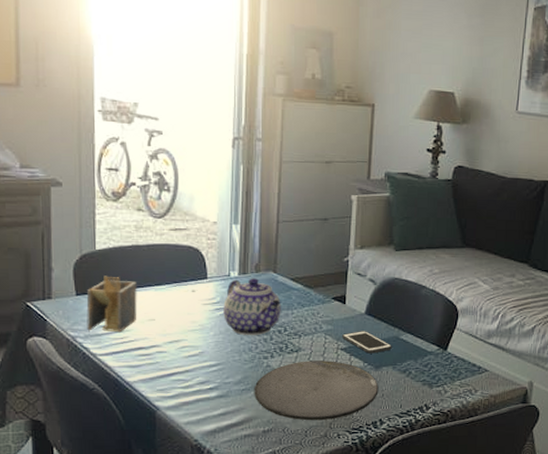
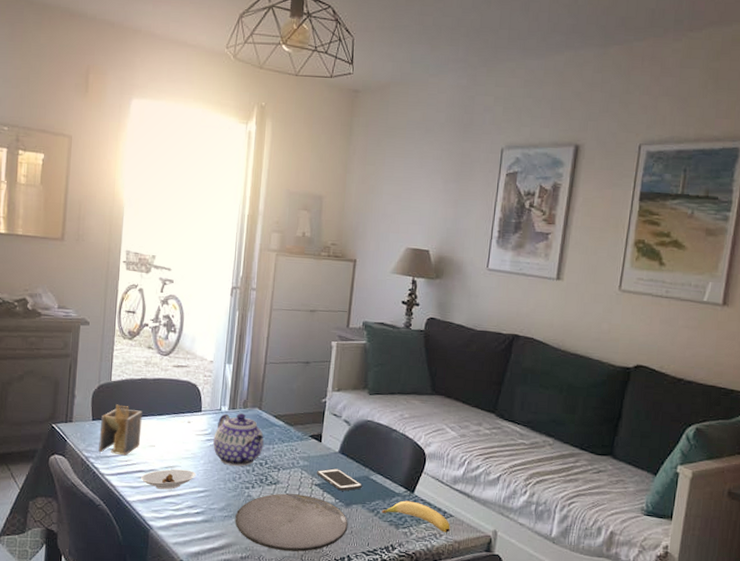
saucer: none [141,343,207,366] -> present [141,469,197,490]
banana: none [413,359,486,388] -> present [381,500,450,533]

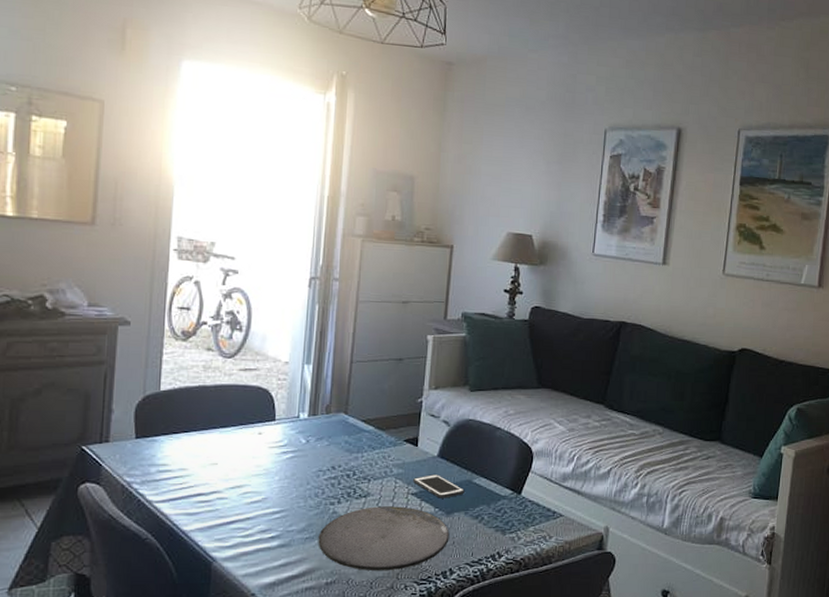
napkin holder: present [98,404,142,456] -> none [144,417,201,478]
saucer: present [141,469,197,490] -> none [200,489,270,514]
teapot: present [213,413,264,466] -> none [290,420,351,479]
banana: present [381,500,450,533] -> none [486,503,560,534]

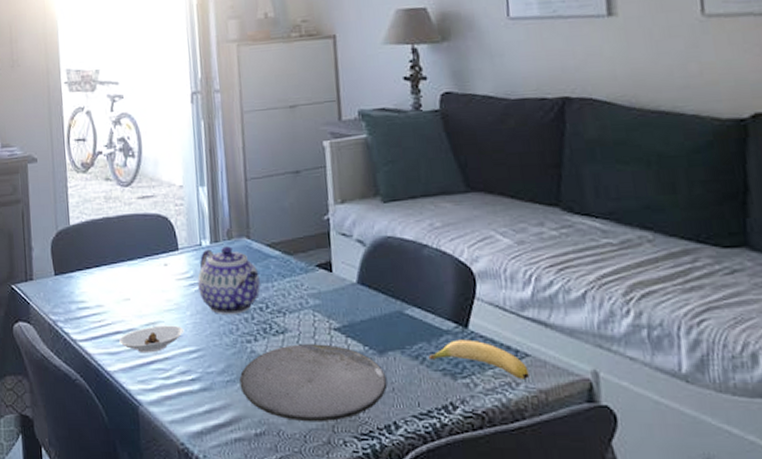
saucer: none [200,489,270,514] -> present [119,325,185,353]
teapot: none [290,420,351,479] -> present [197,246,261,314]
cell phone: present [413,474,465,498] -> none [333,305,396,334]
banana: none [486,503,560,534] -> present [428,339,529,379]

